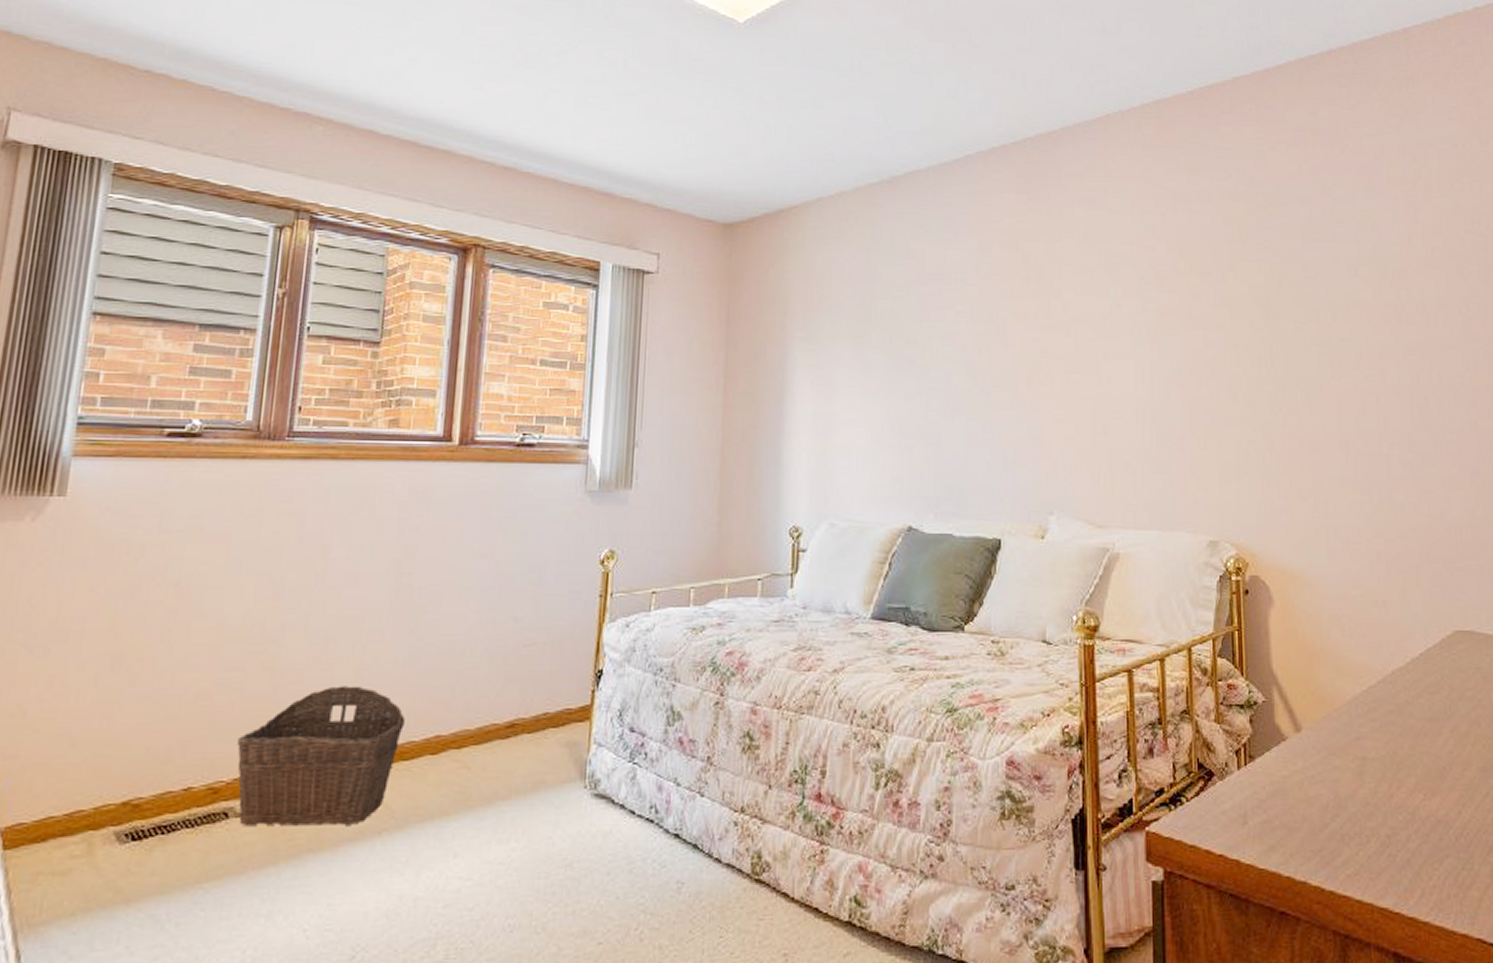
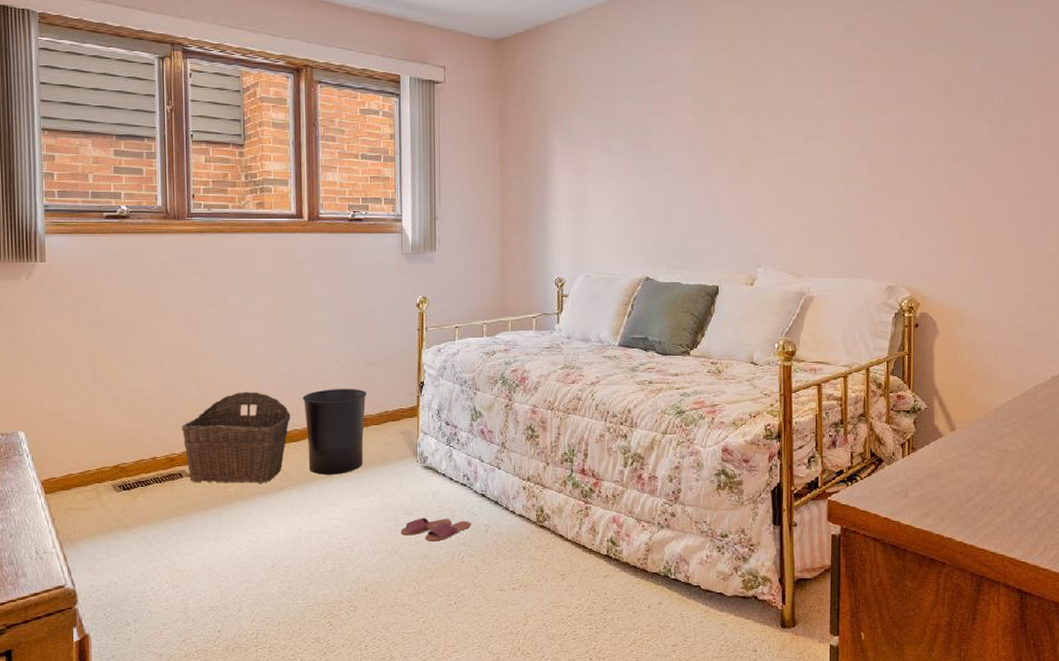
waste bin: none [423,679,520,810] -> present [302,388,367,475]
slippers: none [552,872,658,909] -> present [400,518,472,542]

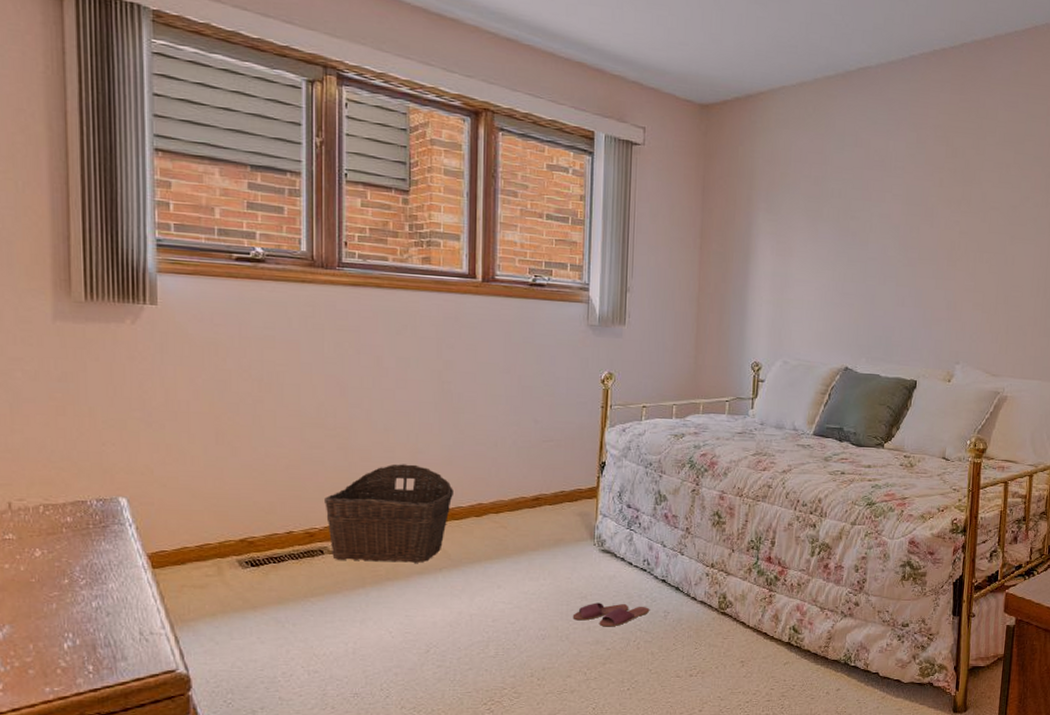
waste bin: present [302,388,367,475] -> none [468,464,542,556]

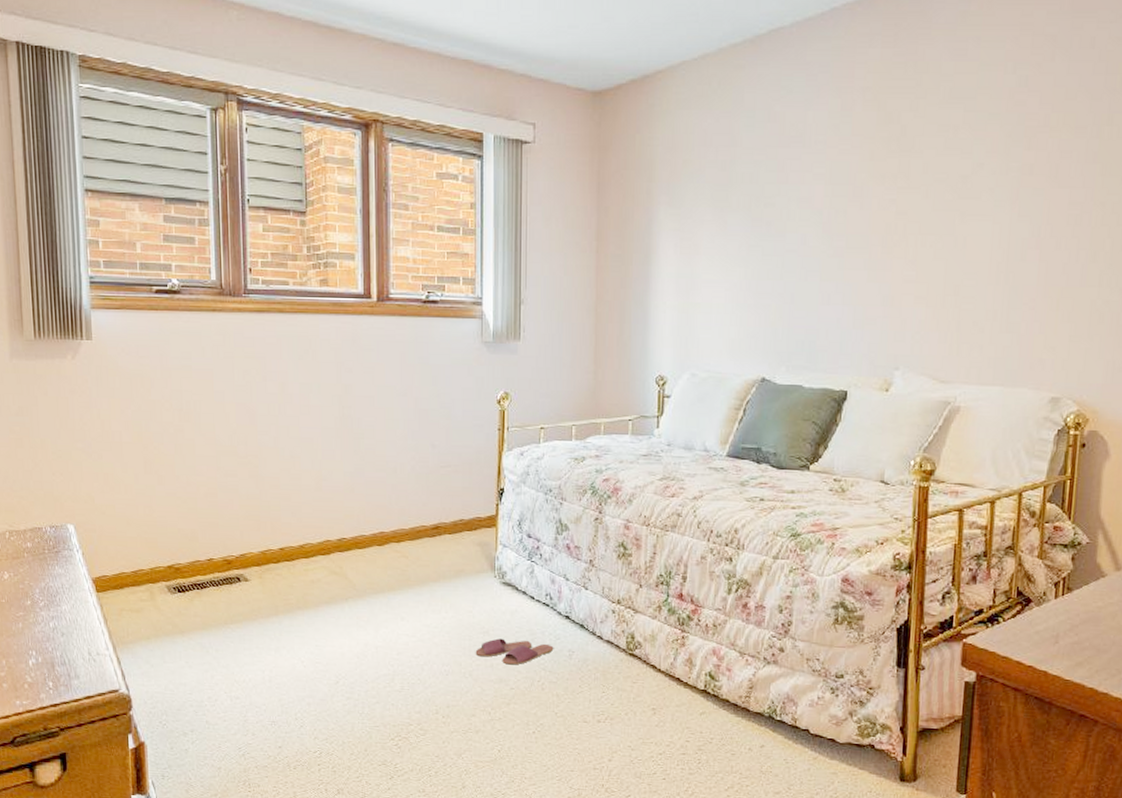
wicker basket: present [325,464,453,563] -> none [240,491,356,592]

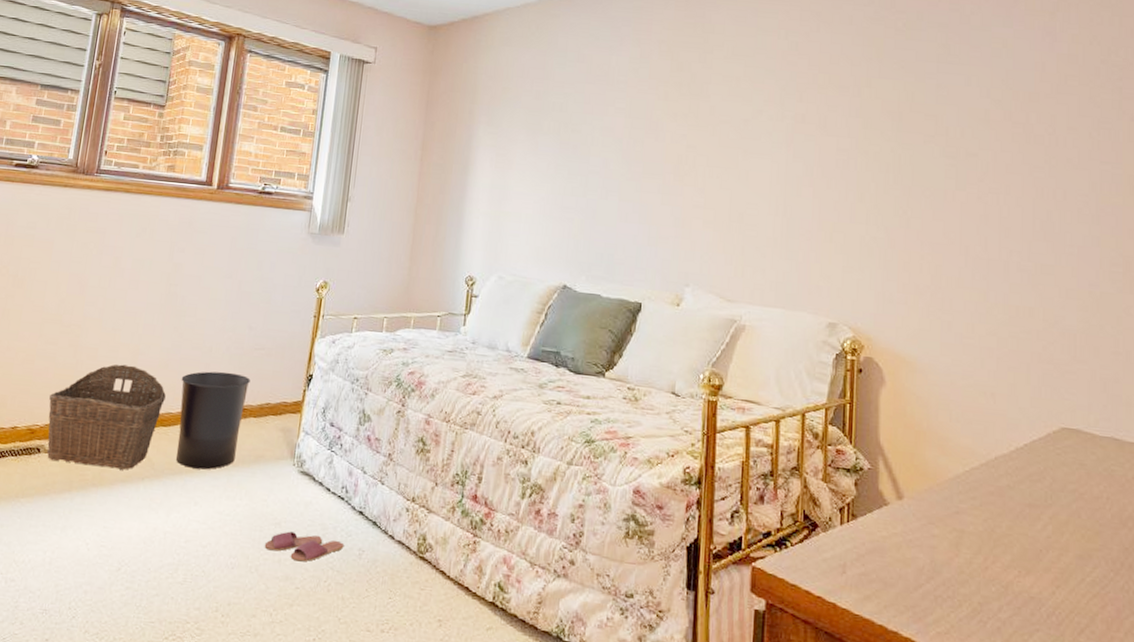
wicker basket: none [240,491,356,592] -> present [46,364,166,470]
waste bin: none [369,491,440,587] -> present [175,371,250,470]

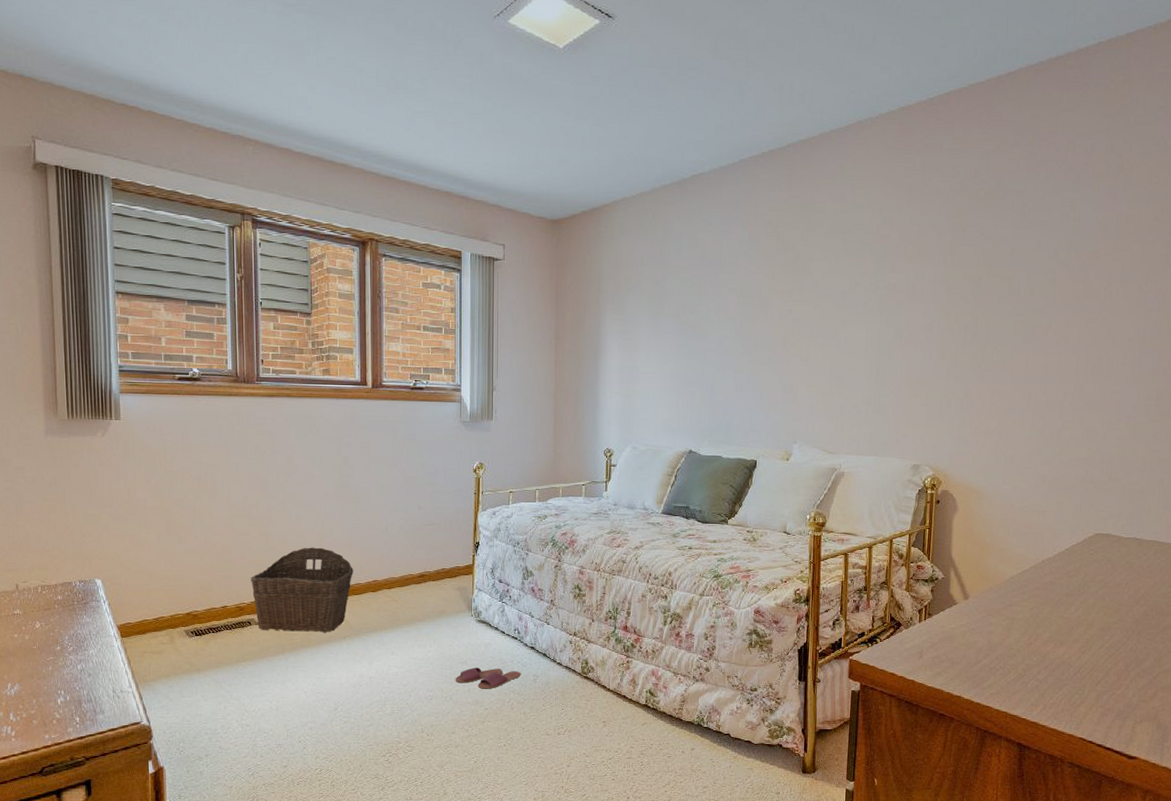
waste bin: present [175,371,250,470] -> none [364,546,425,626]

